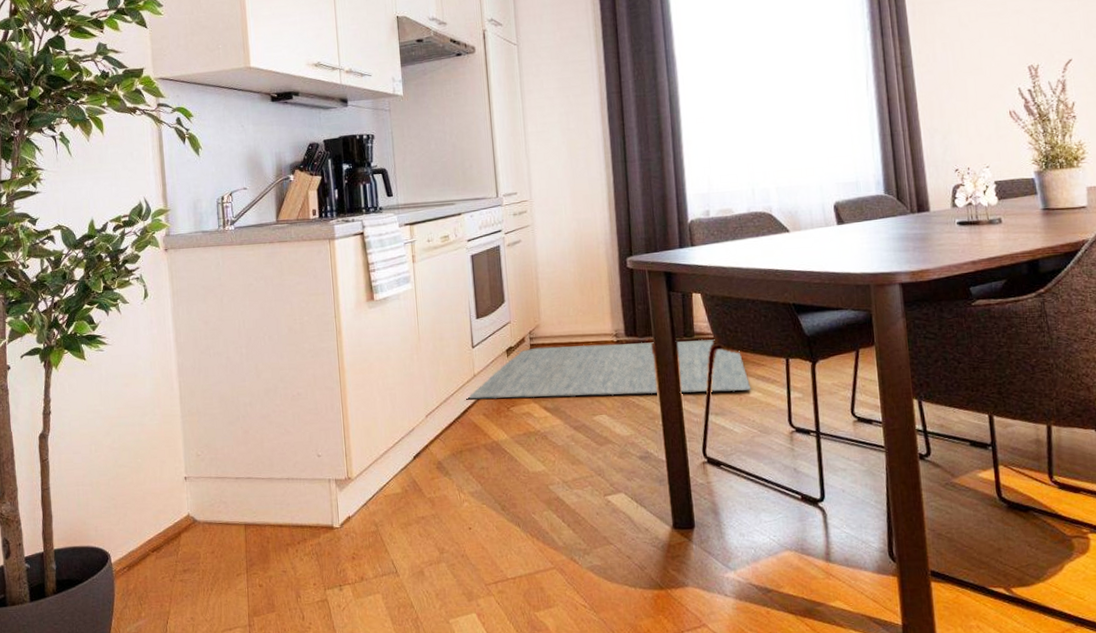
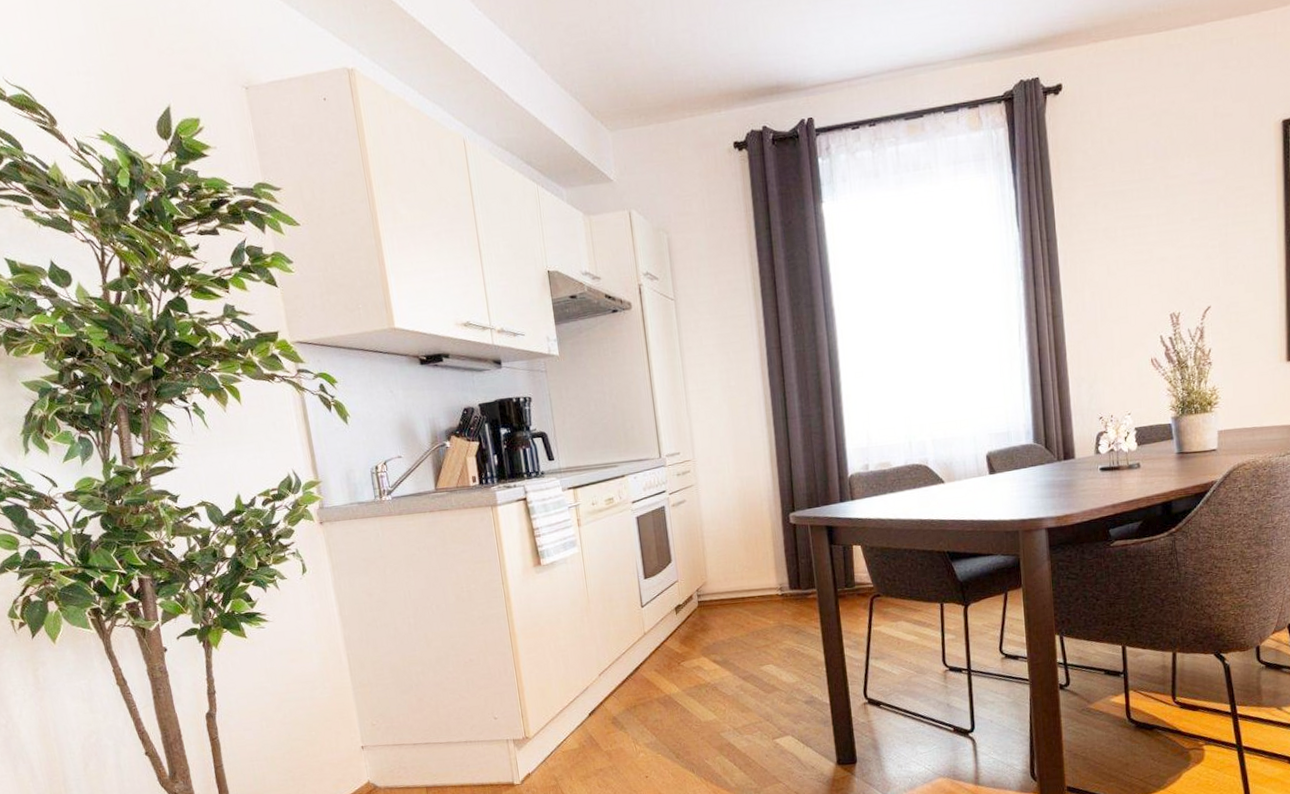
rug: present [468,339,752,399] -> none [639,588,909,656]

